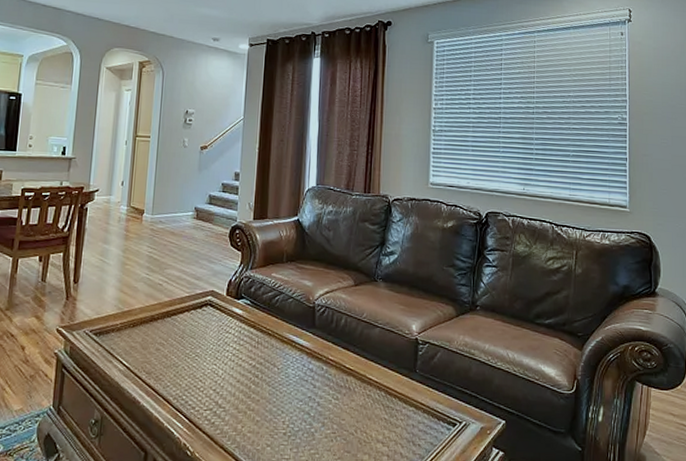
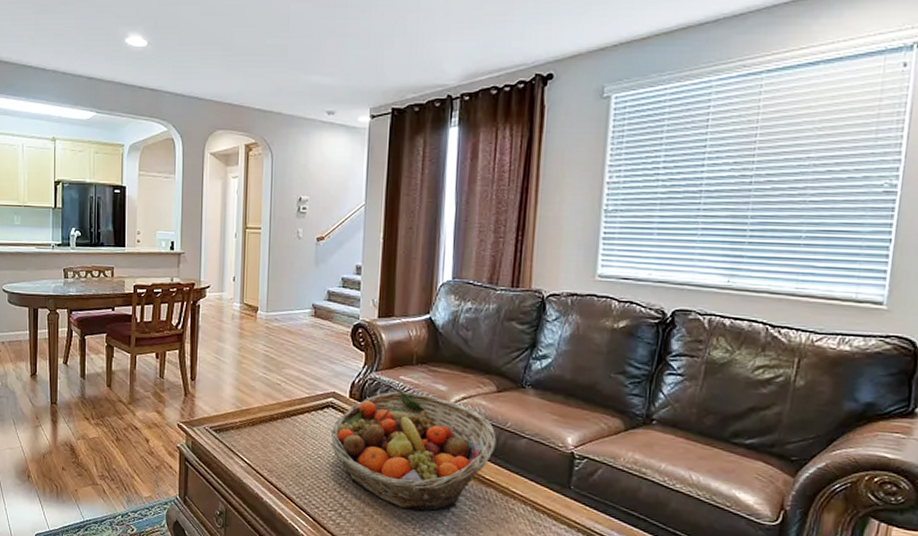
fruit basket: none [208,288,355,404] -> present [330,391,496,511]

